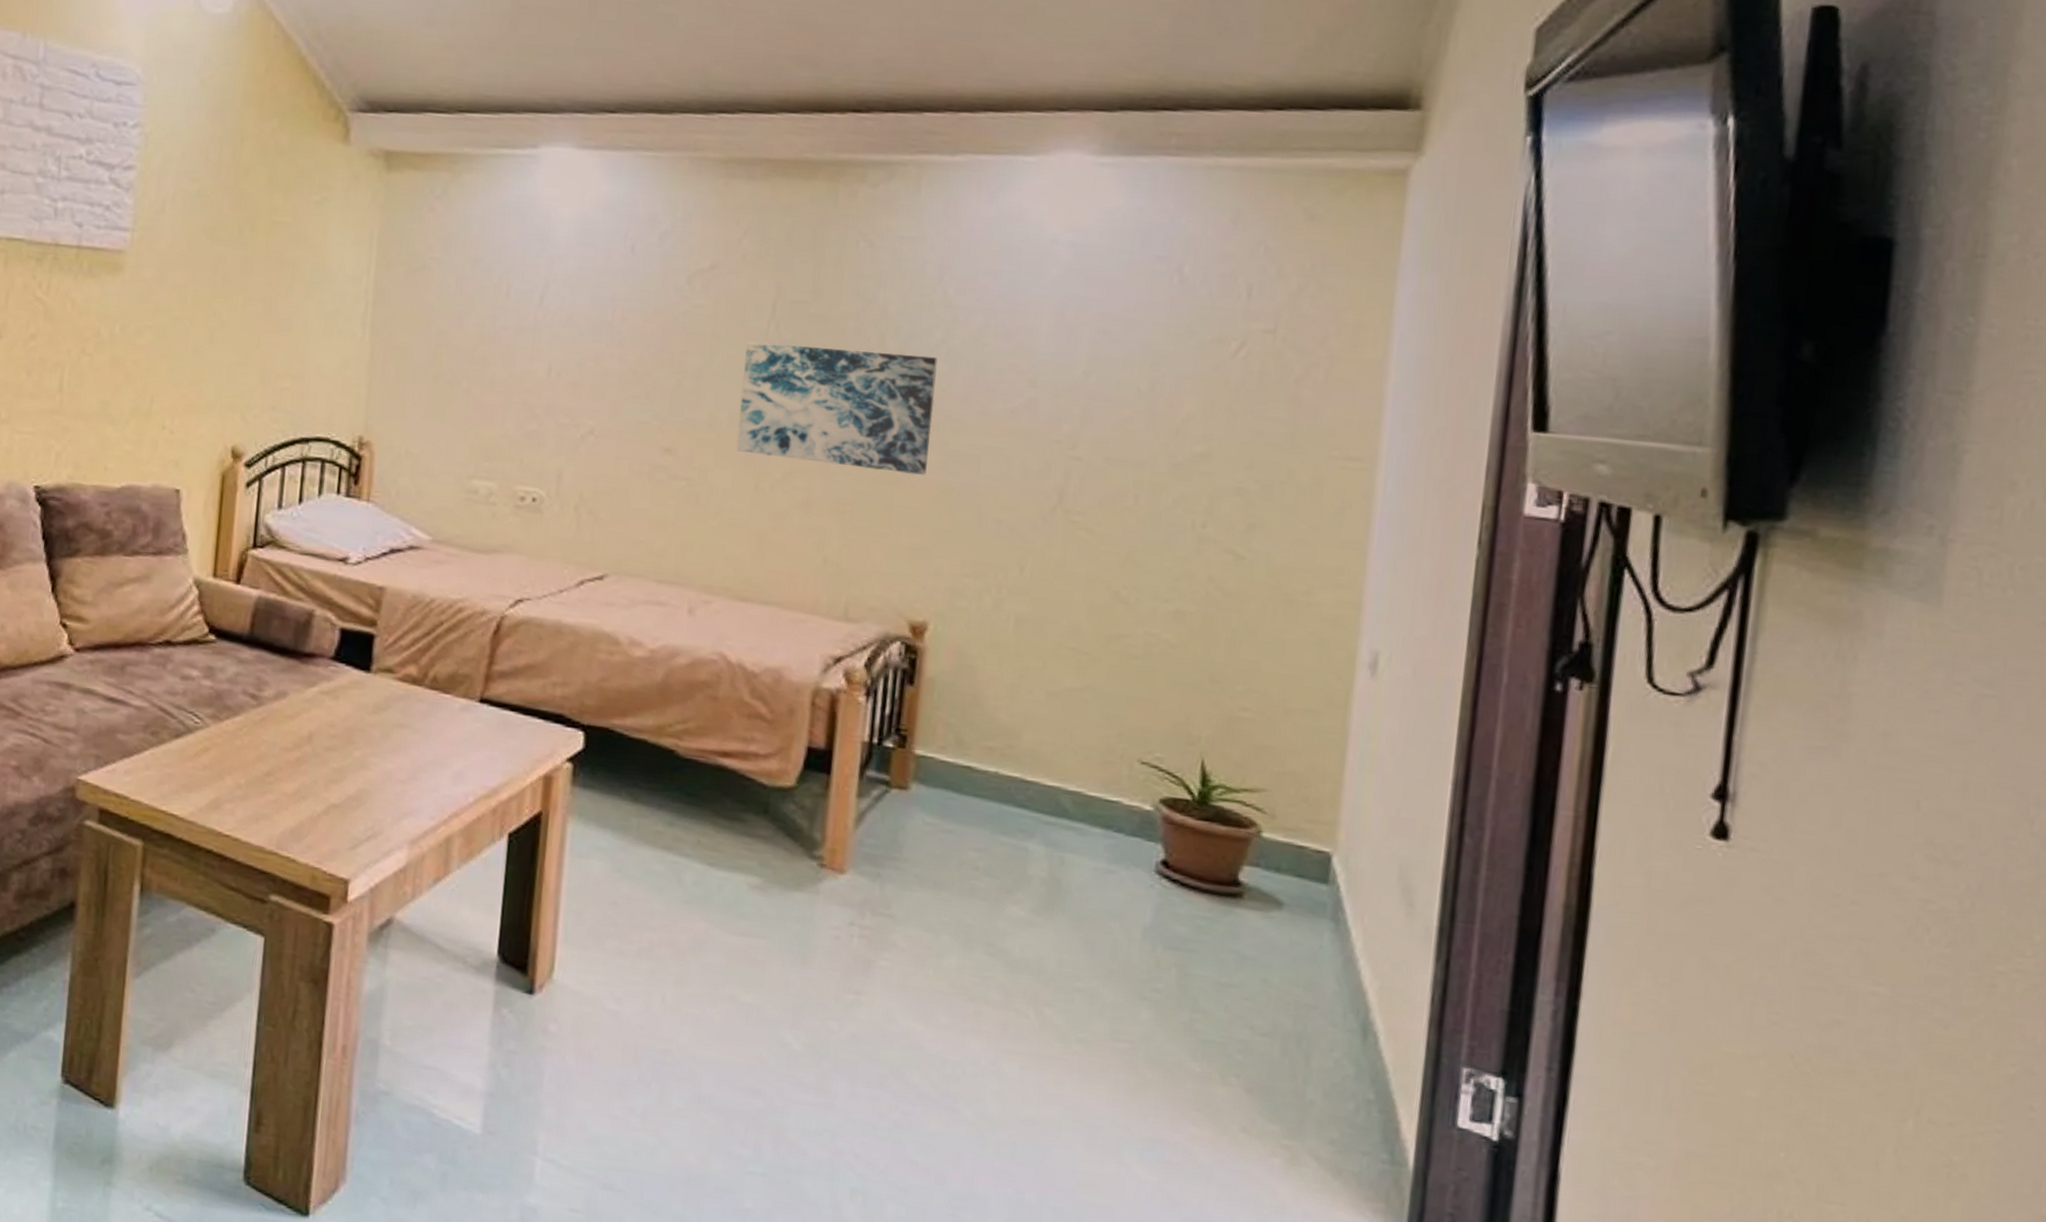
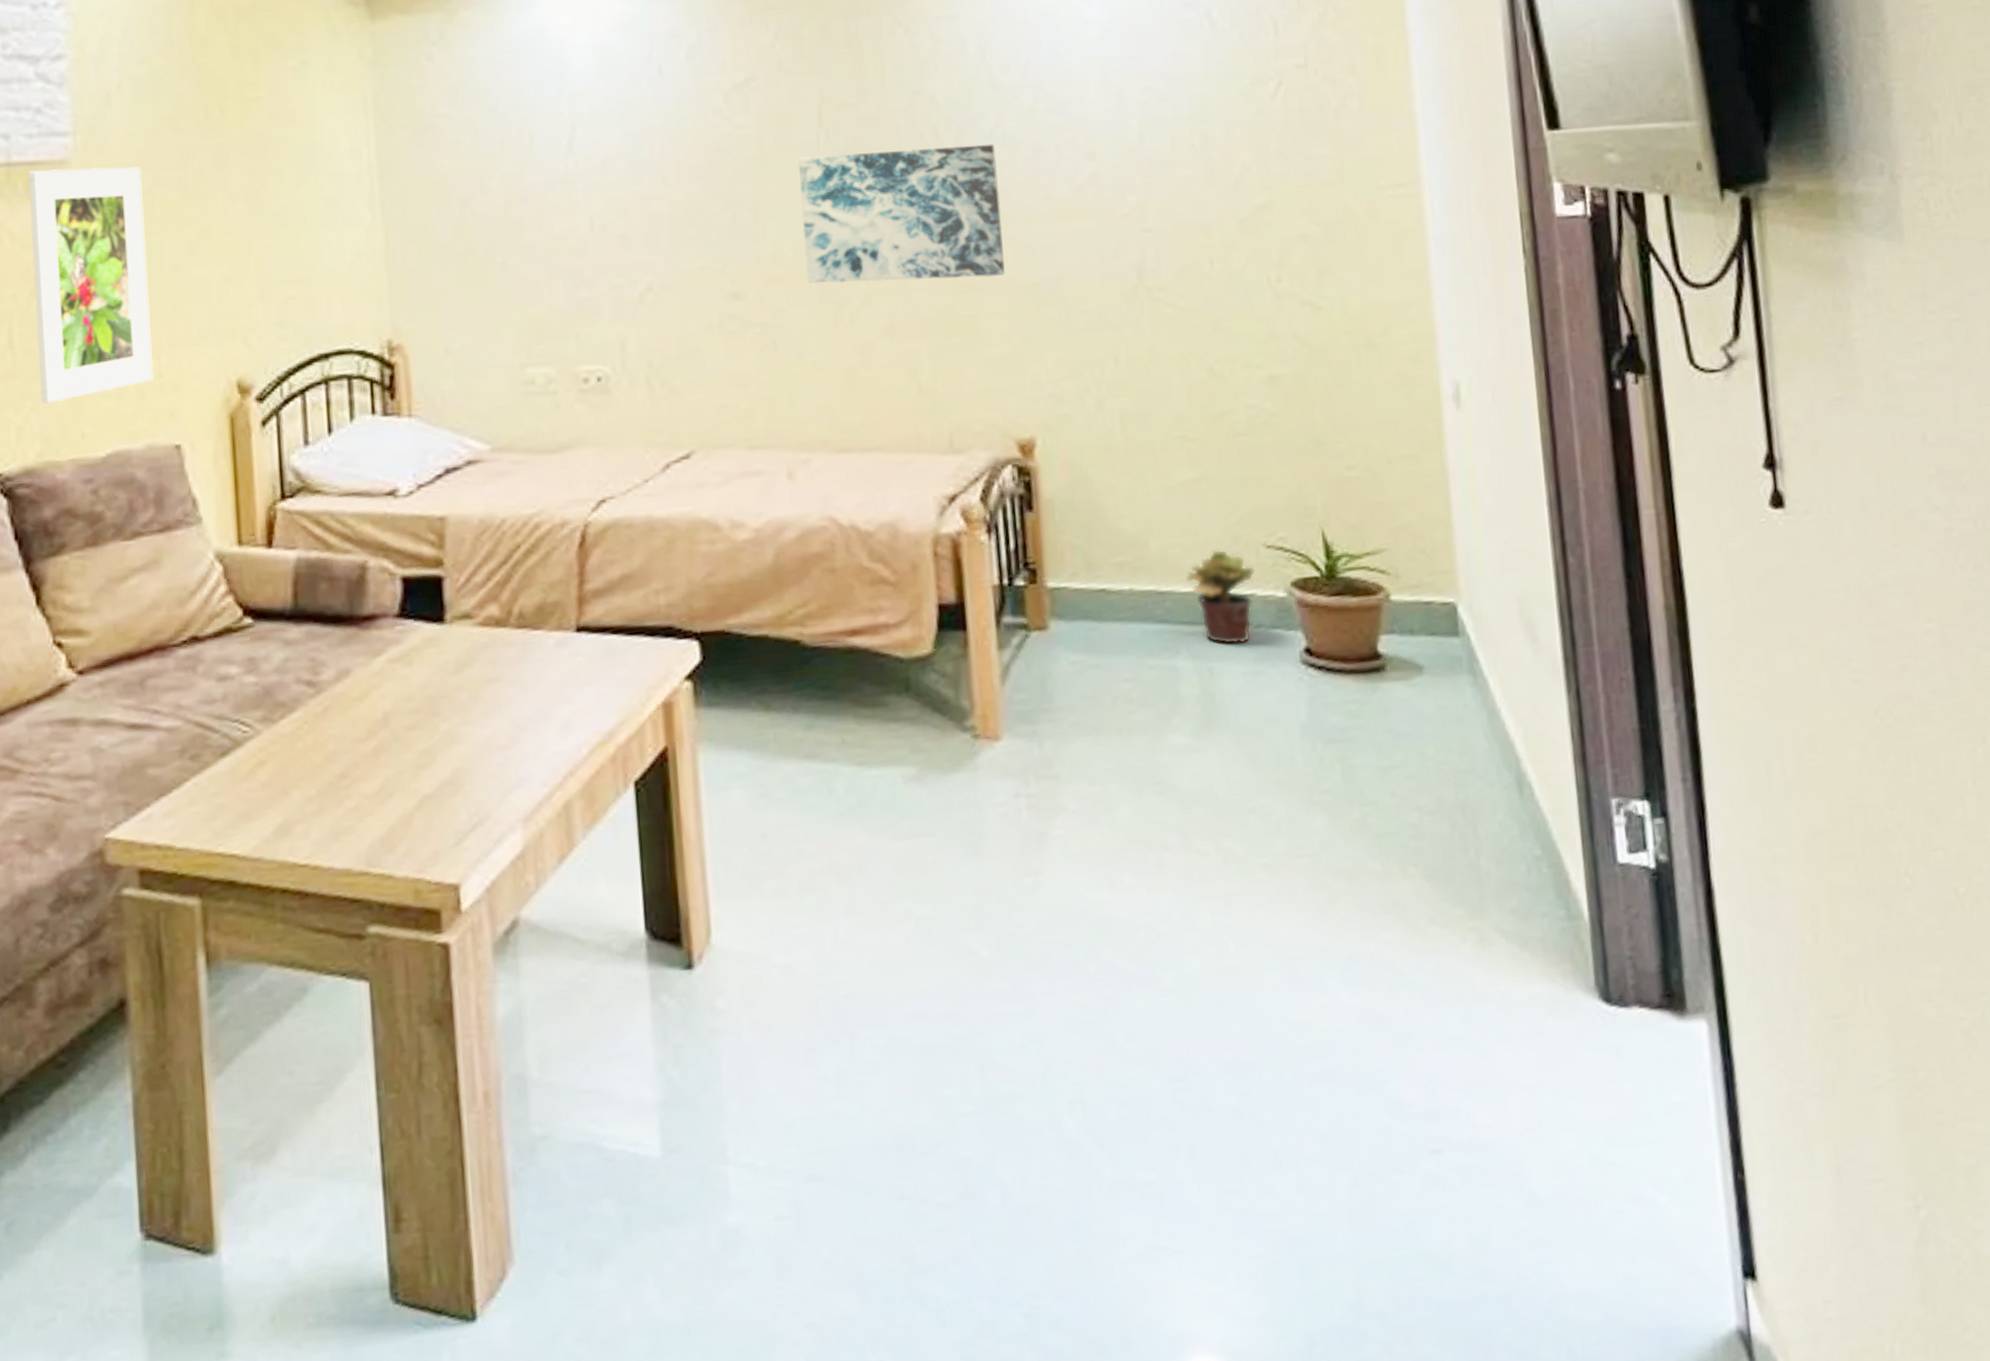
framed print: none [78,255,181,439] -> present [29,166,154,404]
potted plant: none [1053,754,1125,843] -> present [1186,549,1255,645]

